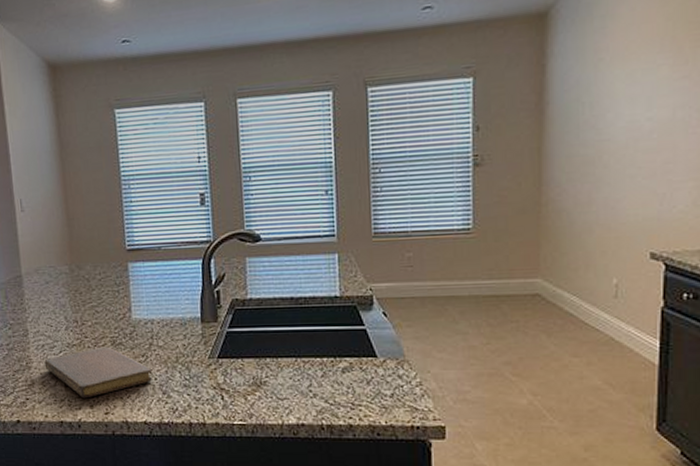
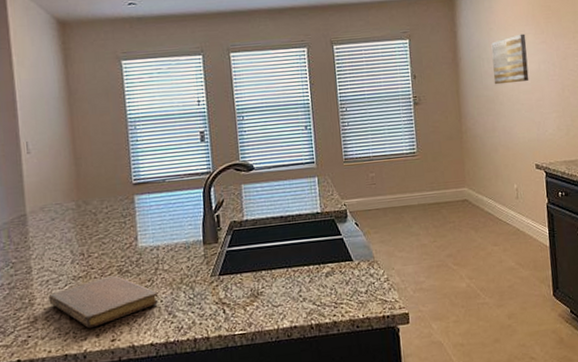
wall art: none [597,65,657,140] -> present [491,33,529,85]

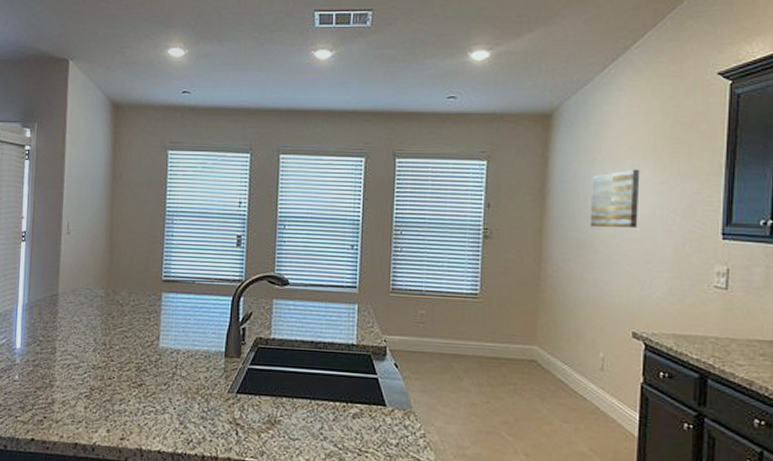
notebook: present [48,275,158,329] -> none [67,371,173,422]

